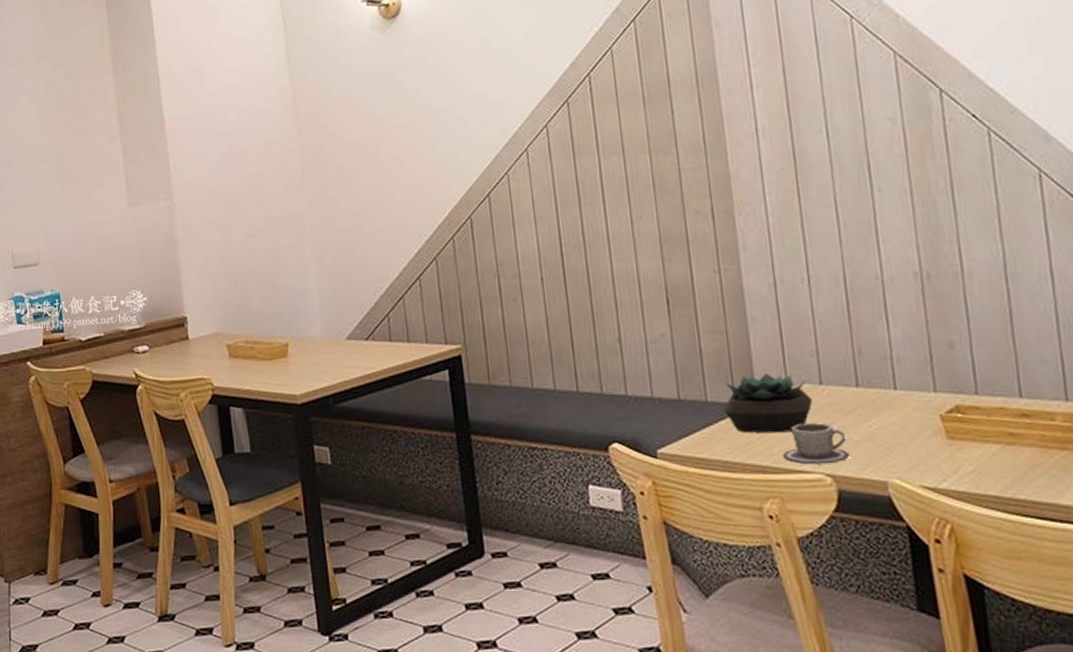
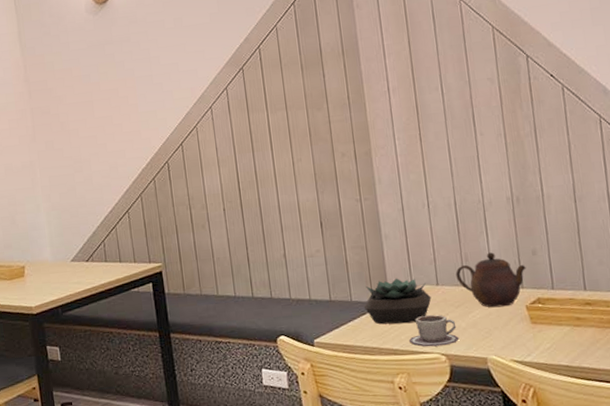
teapot: none [845,343,940,416] -> present [456,252,526,308]

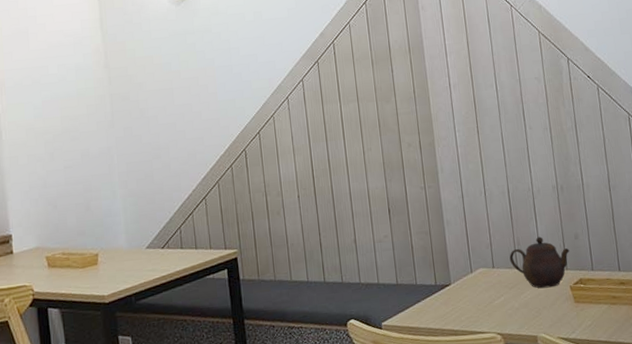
succulent plant: present [363,278,432,325] -> none [427,261,488,307]
cup: present [408,315,460,347] -> none [468,296,513,327]

